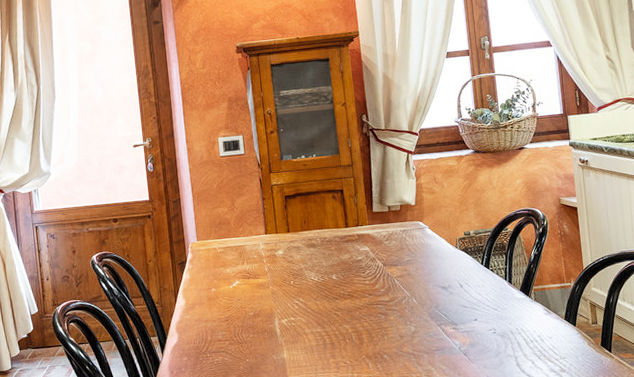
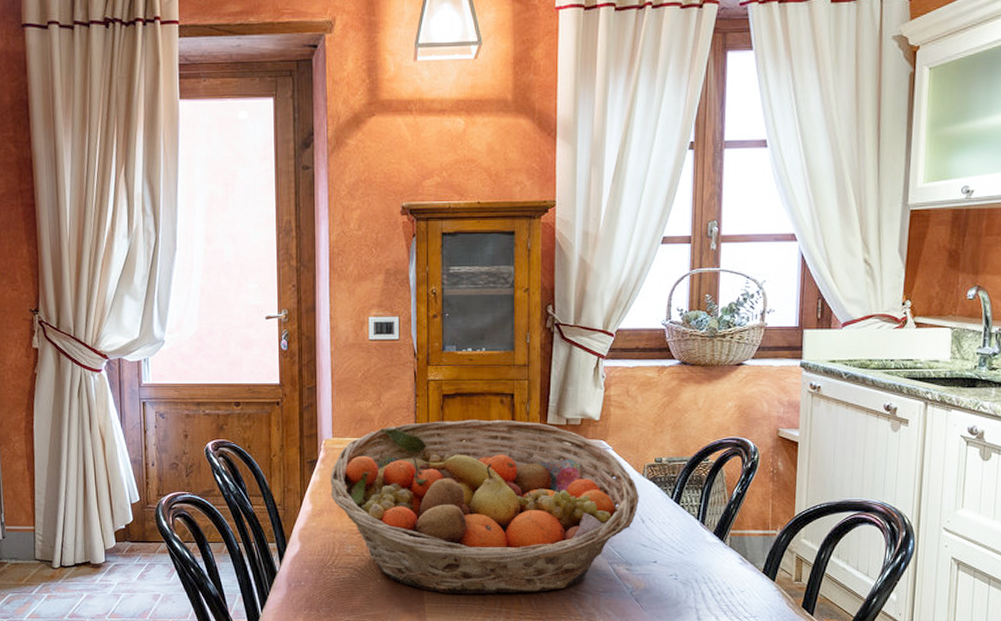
fruit basket: none [198,212,456,366] -> present [330,419,639,594]

